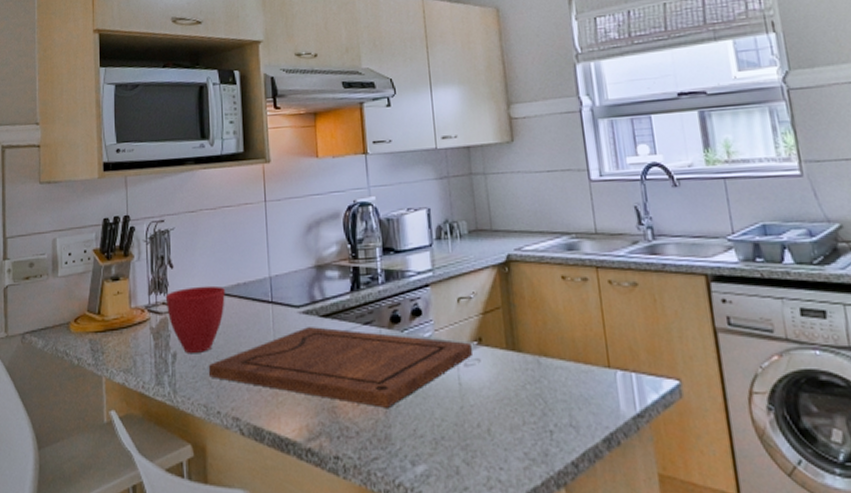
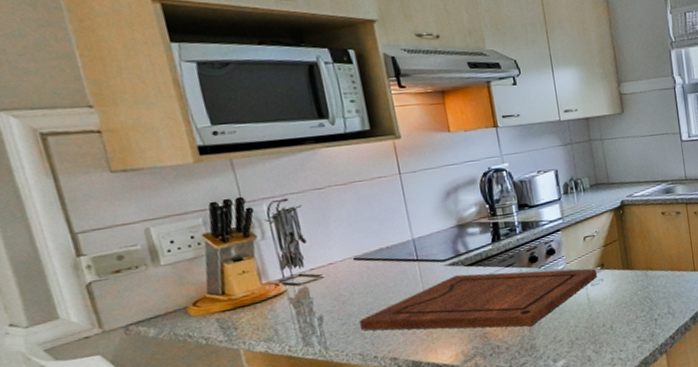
cup: present [165,285,225,353] -> none [301,253,369,315]

